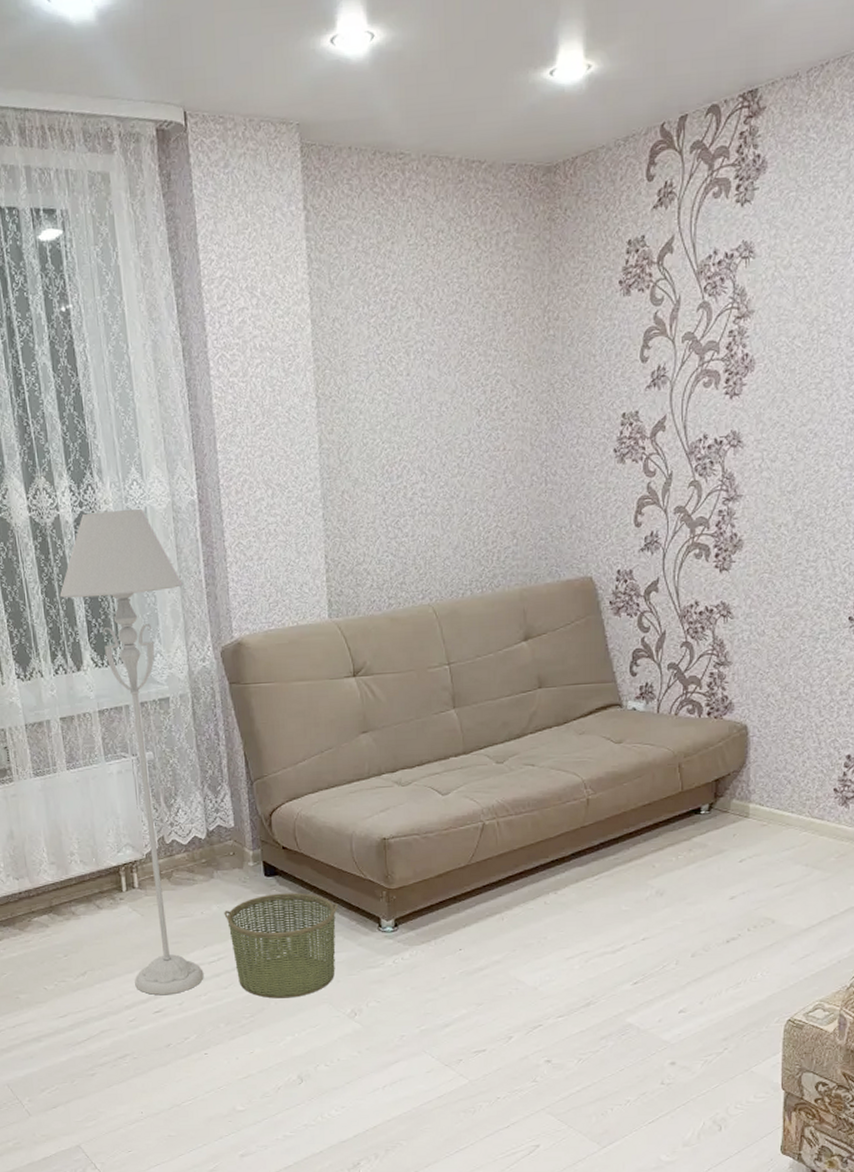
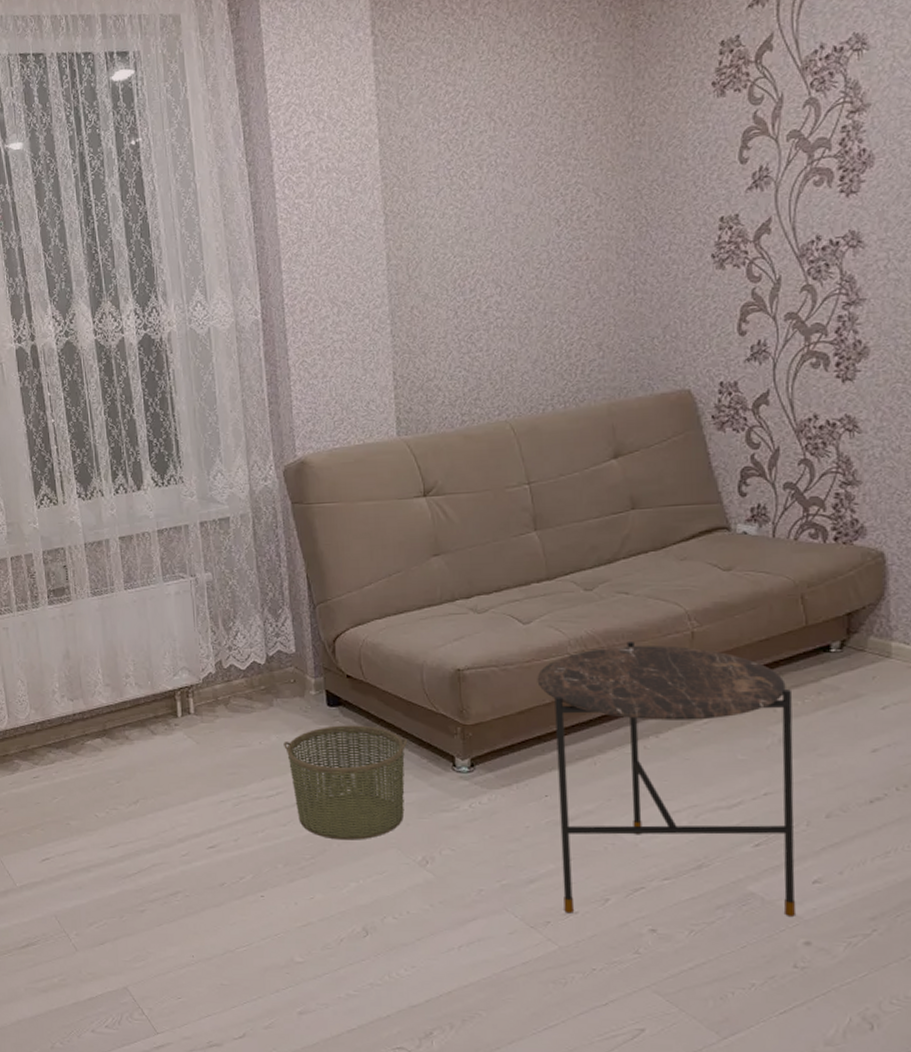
floor lamp: present [59,509,204,996] -> none [122,330,261,830]
side table: none [453,808,669,1052] -> present [537,640,796,916]

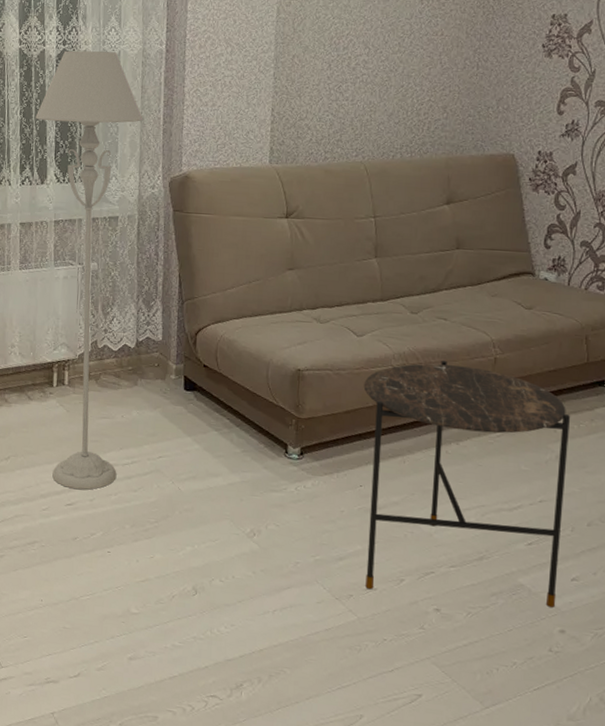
floor lamp: none [122,330,261,830] -> present [35,50,143,490]
basket: present [283,725,408,840] -> none [142,407,250,510]

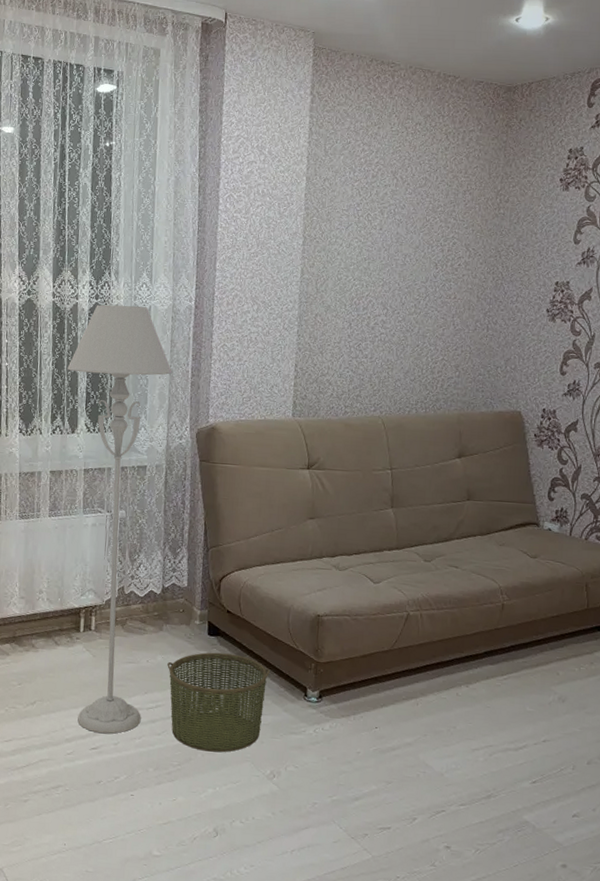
basket: none [142,407,250,510] -> present [167,652,271,753]
side table: present [363,360,571,607] -> none [379,606,573,843]

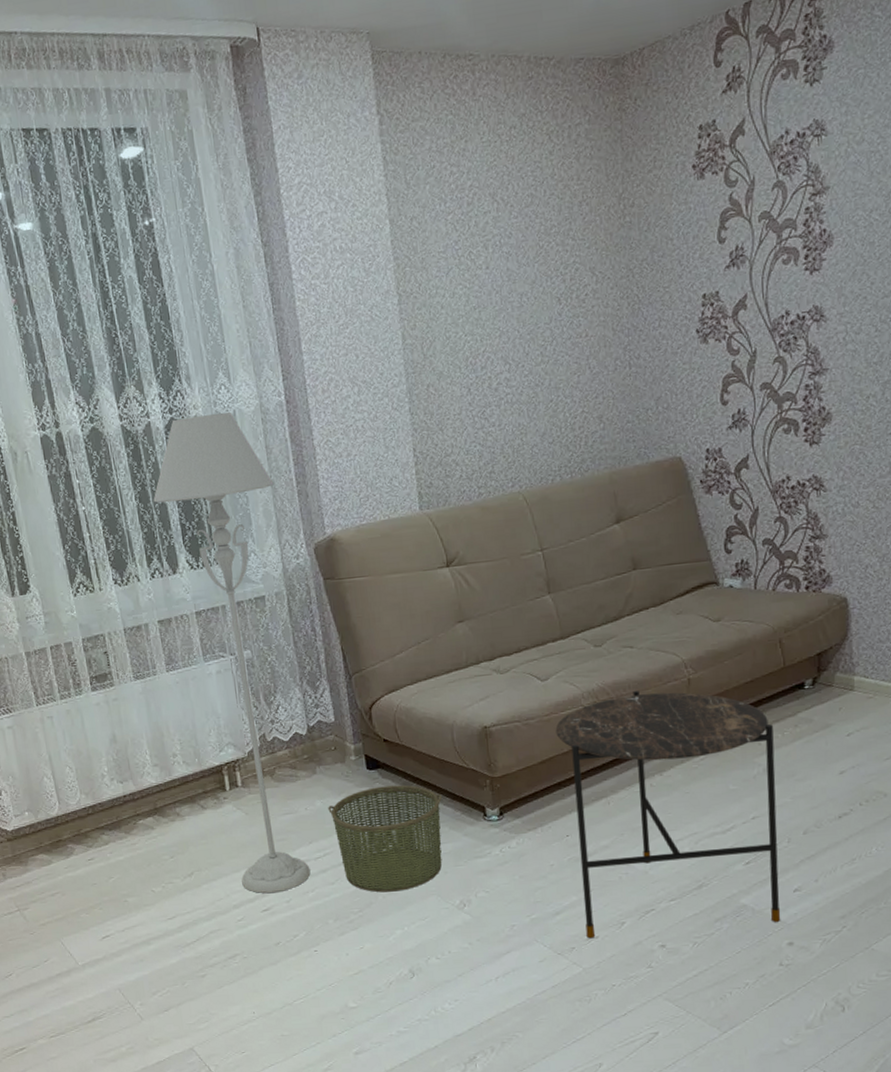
side table: none [379,606,573,843] -> present [555,690,781,939]

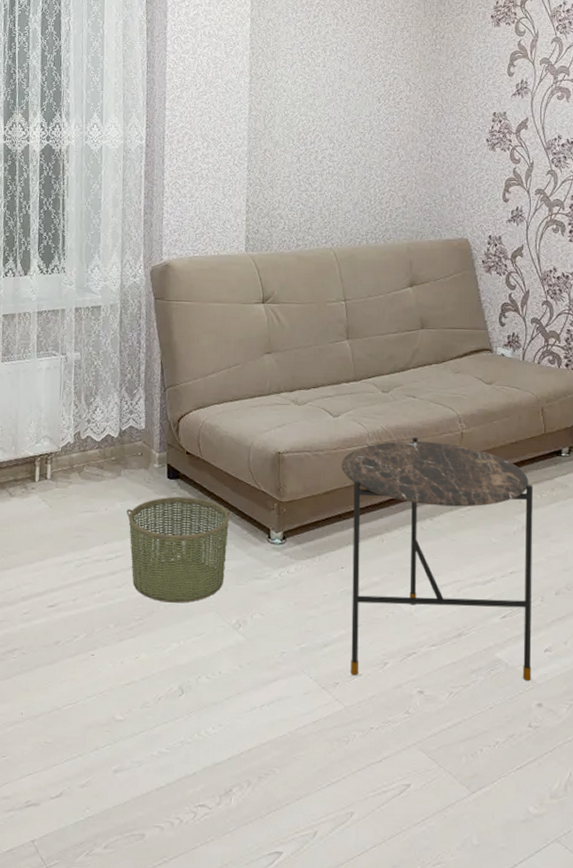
floor lamp: present [153,412,311,894] -> none [19,146,125,590]

